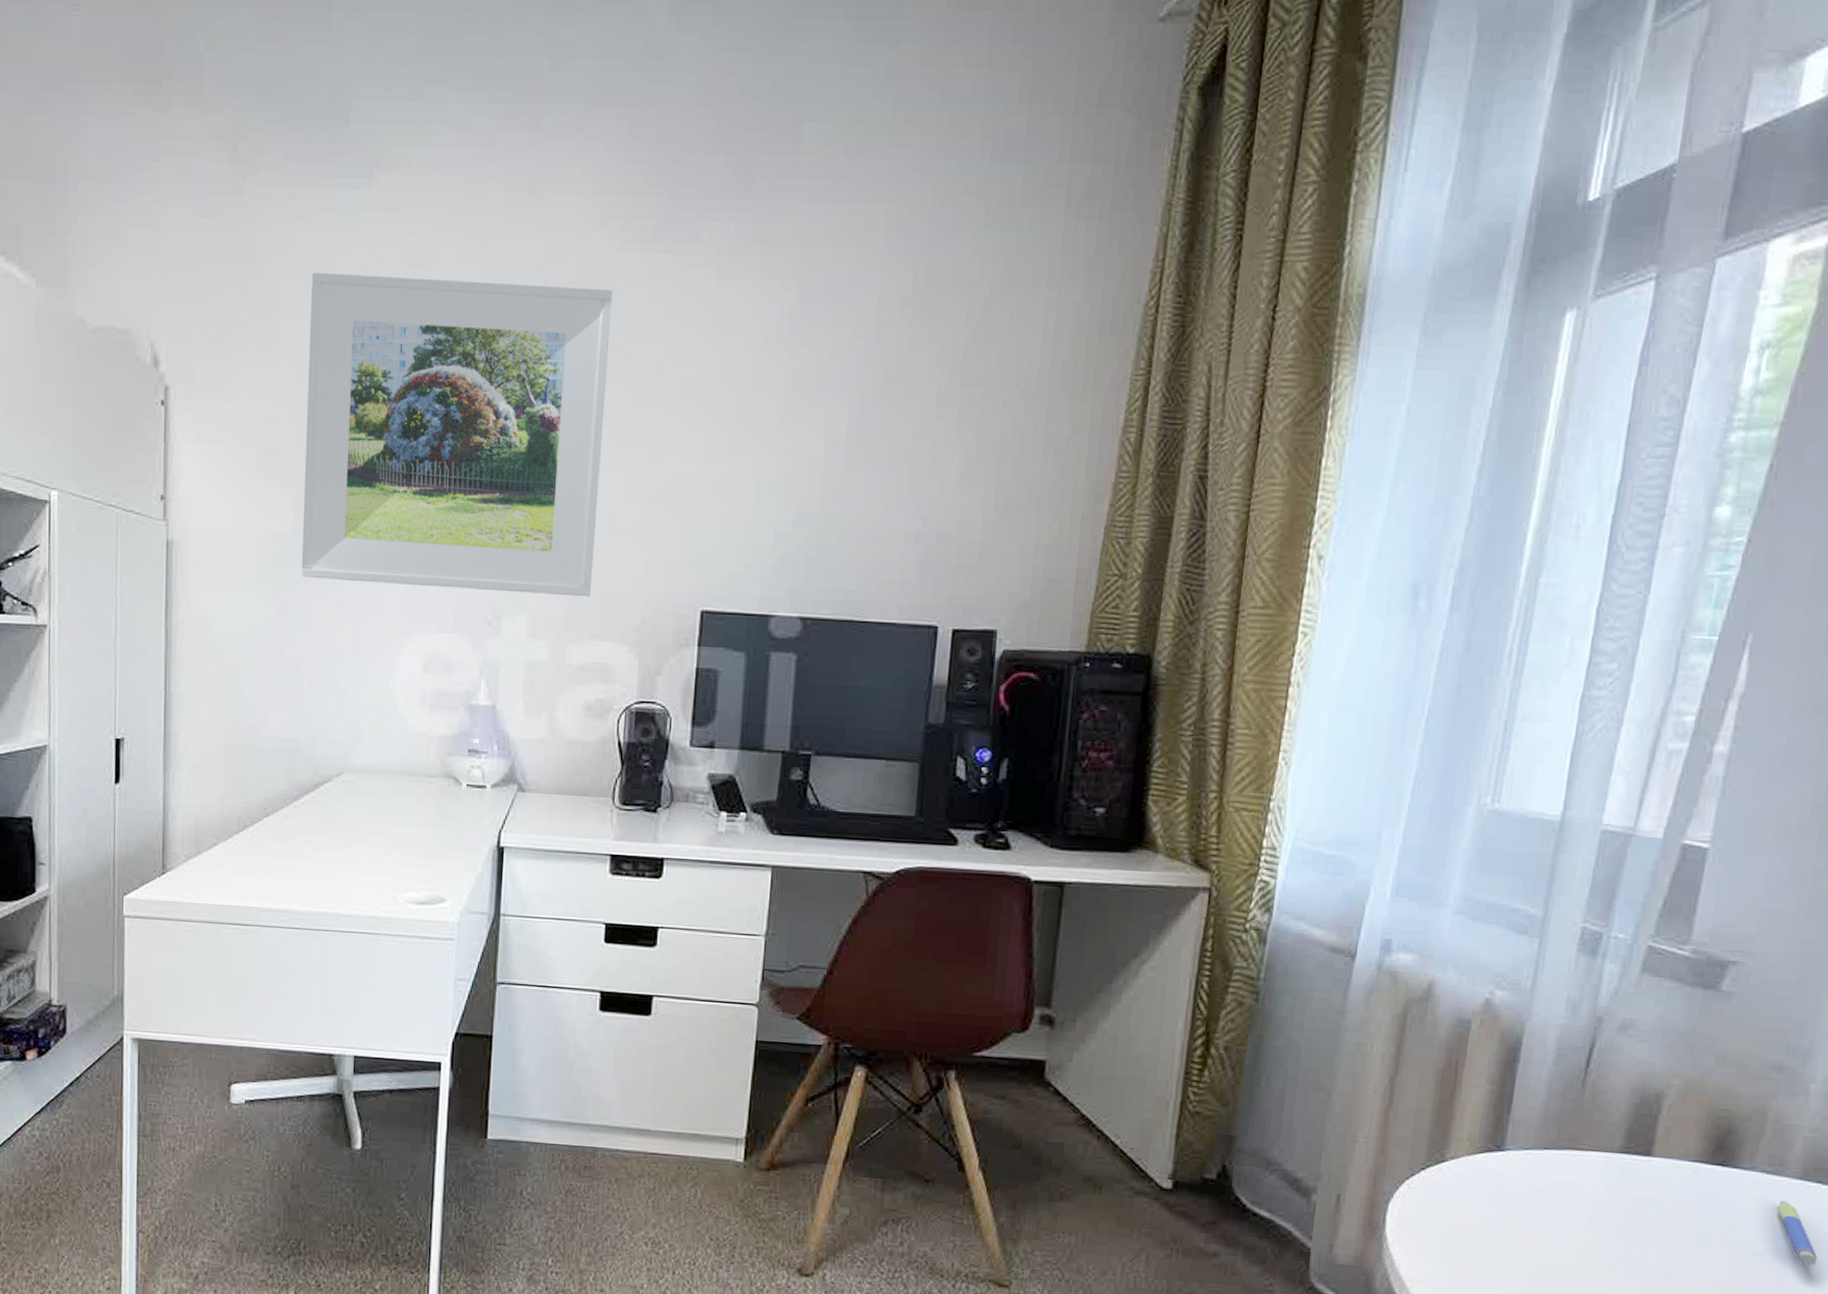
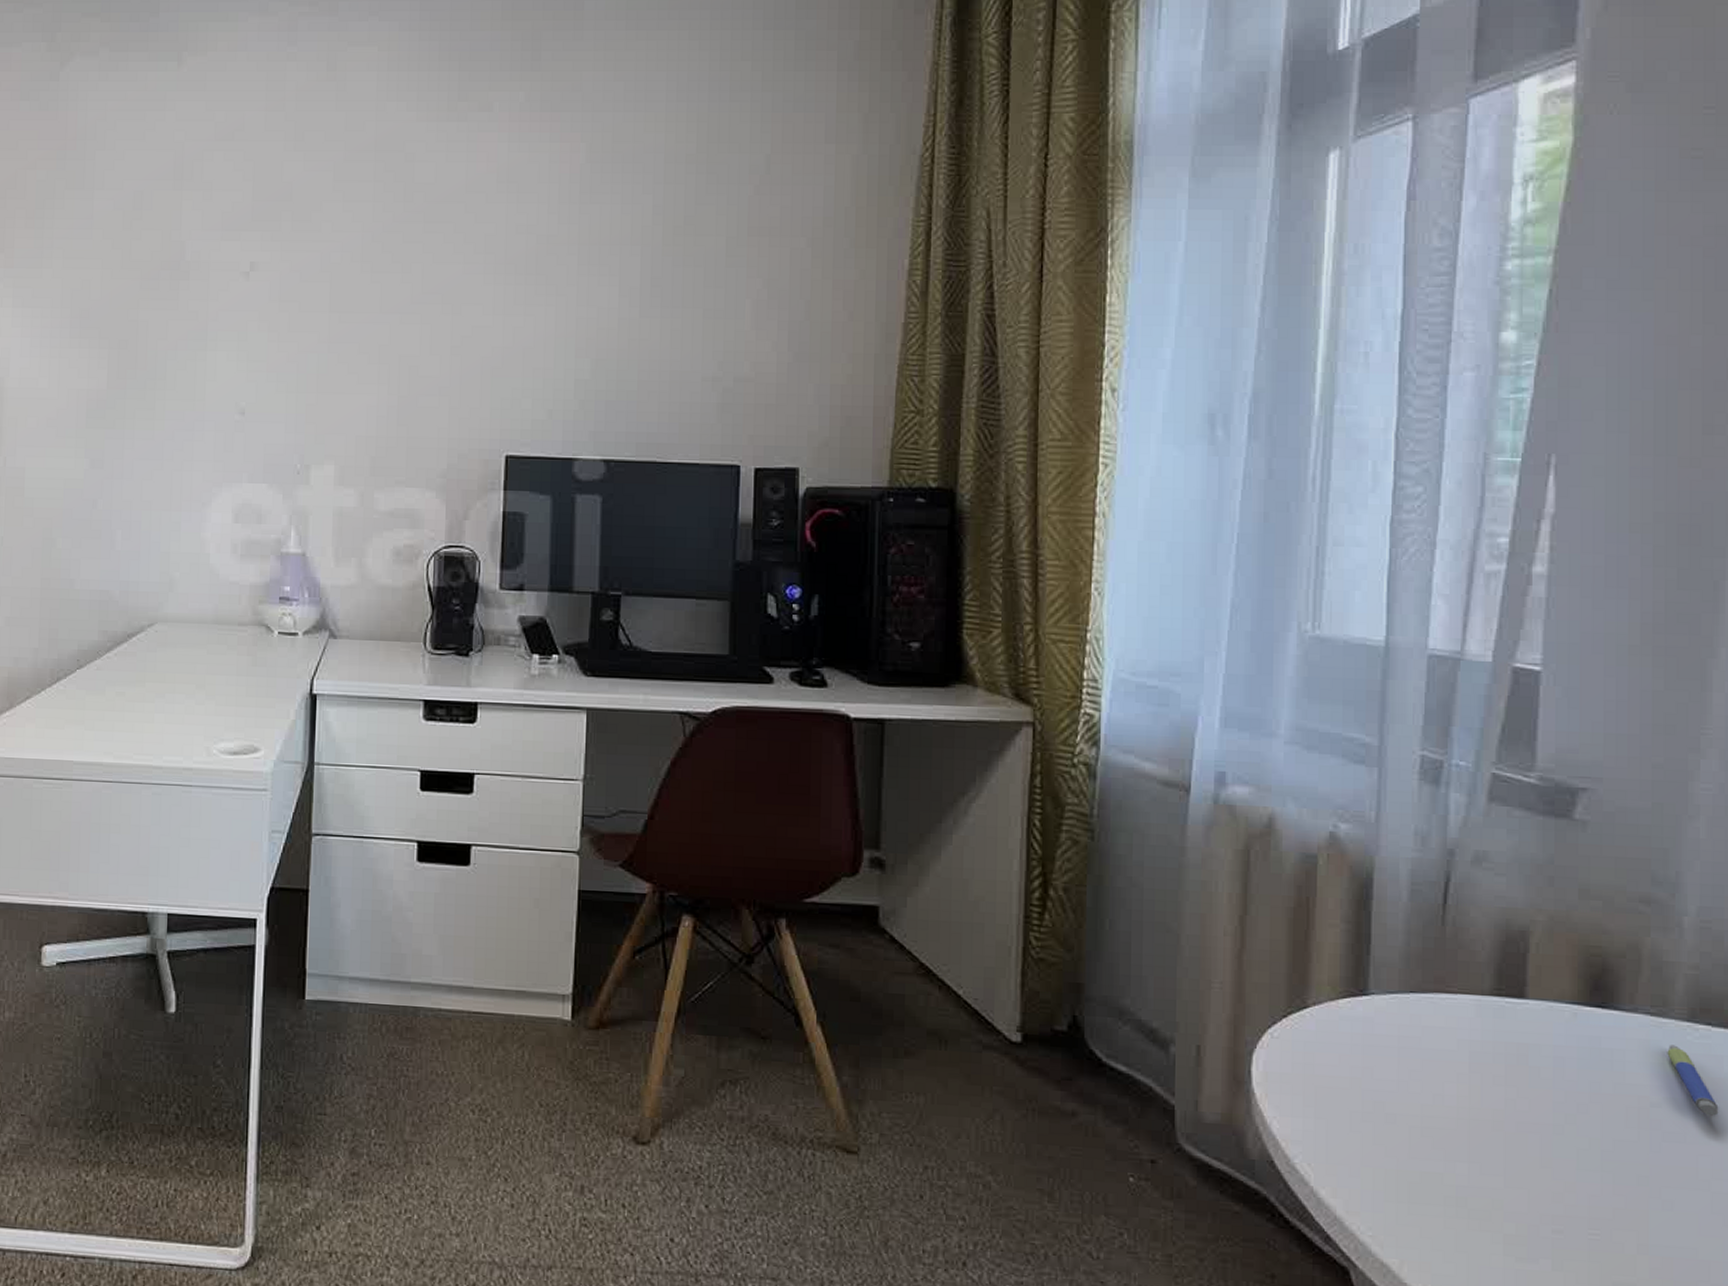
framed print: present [301,272,613,597] -> none [114,147,410,445]

